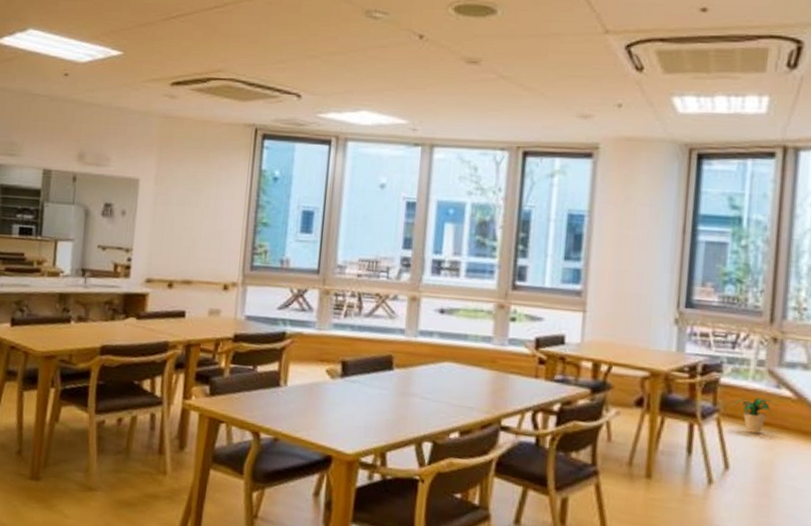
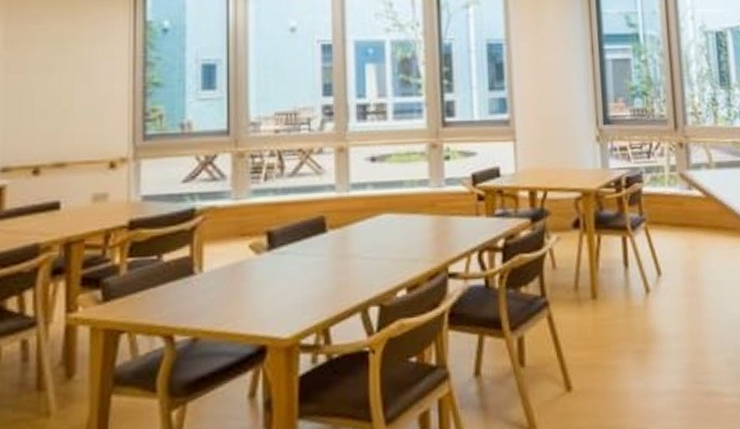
potted plant: present [732,398,775,434] -> none [655,202,690,237]

